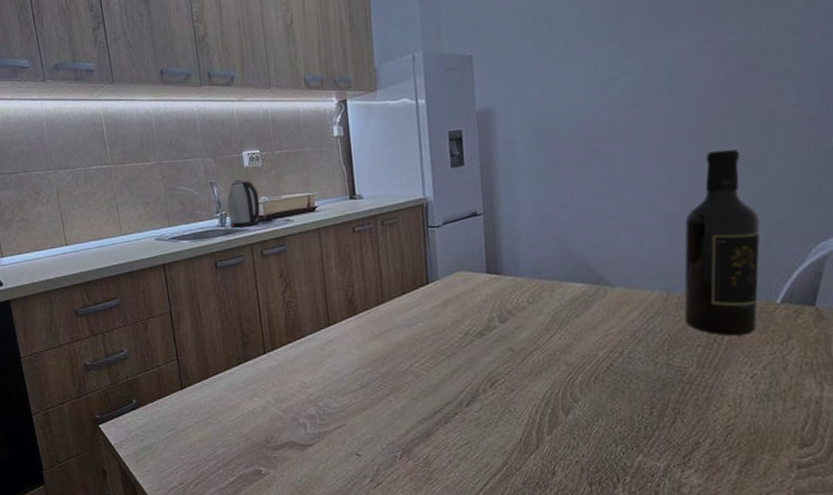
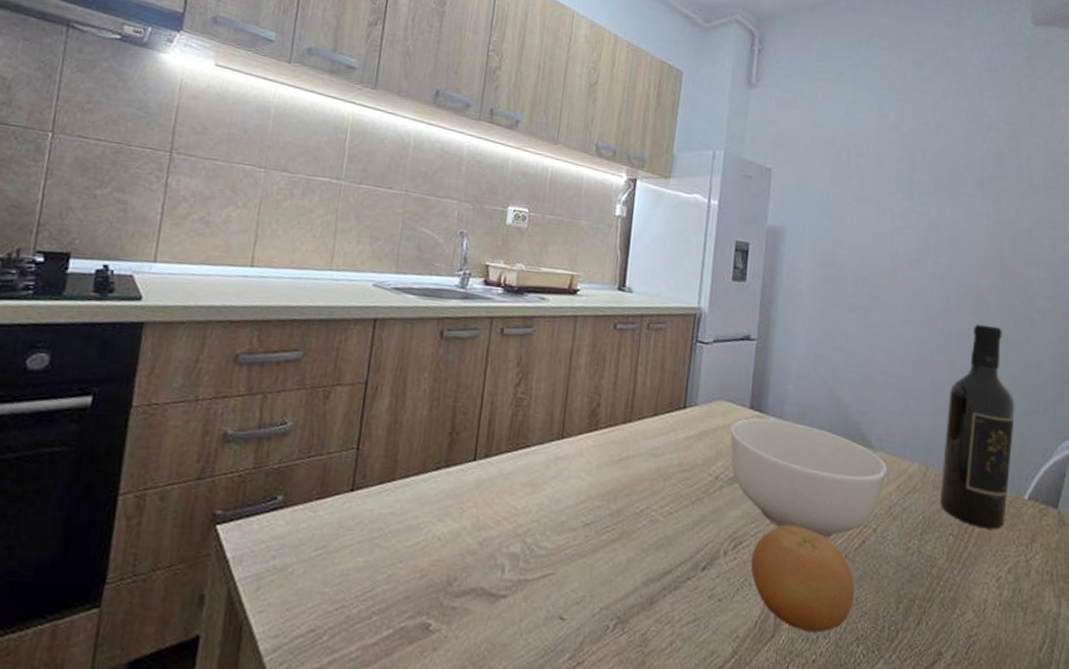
kettle: present [227,179,260,228] -> none [472,237,515,296]
bowl: none [471,277,628,366] -> present [729,417,888,538]
fruit: none [508,360,609,441] -> present [750,524,855,633]

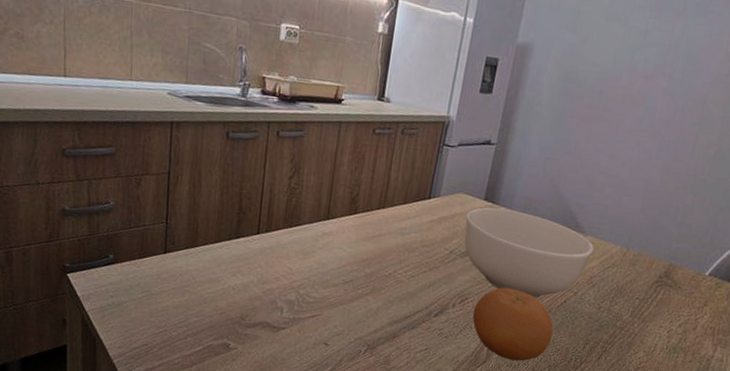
wine bottle: present [940,324,1015,530] -> none [633,134,719,297]

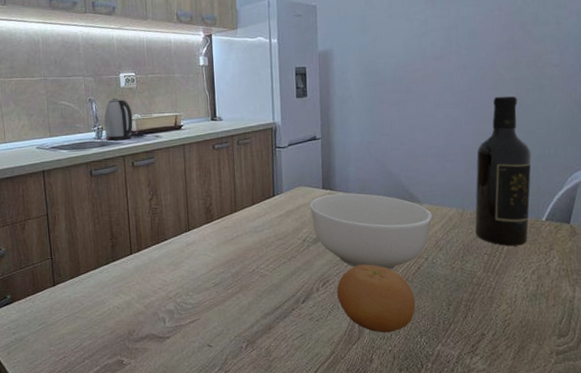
kettle: none [252,52,288,104] -> present [104,98,133,141]
wine bottle: none [633,134,719,297] -> present [475,96,532,246]

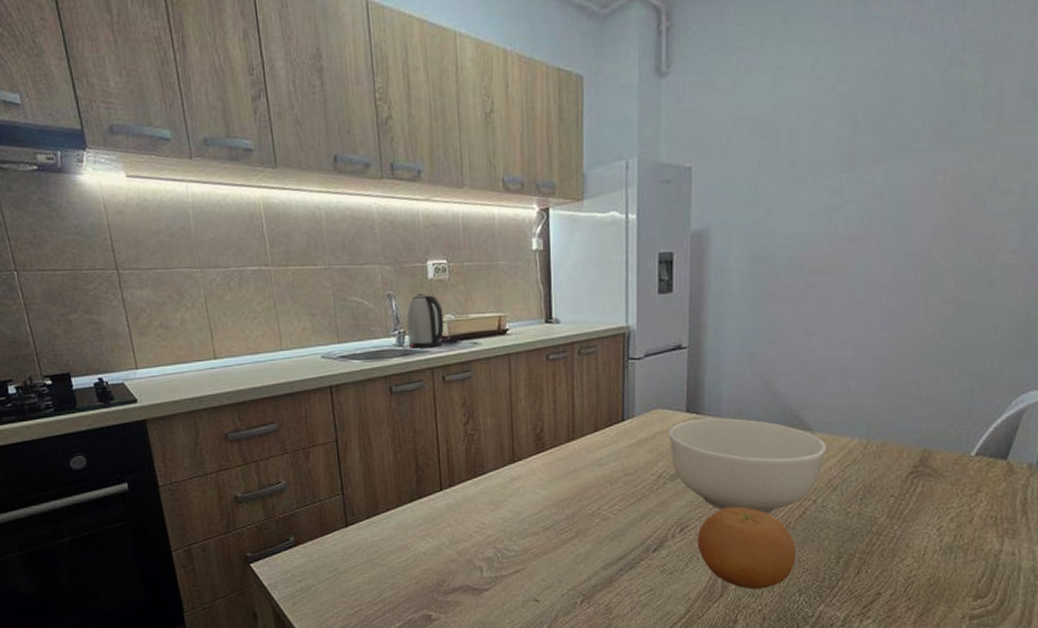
wine bottle: present [475,96,532,246] -> none [881,292,966,487]

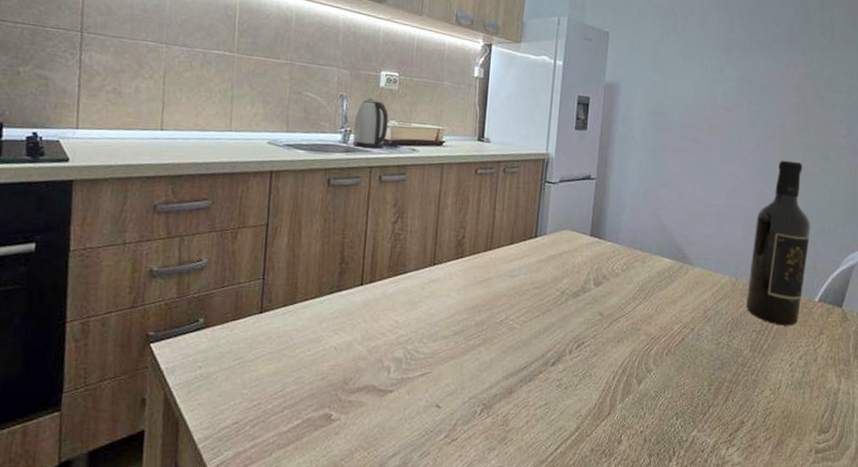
bowl: present [668,418,827,514] -> none [573,243,704,337]
fruit: present [697,506,797,589] -> none [591,328,676,410]
wine bottle: none [881,292,966,487] -> present [746,160,811,326]

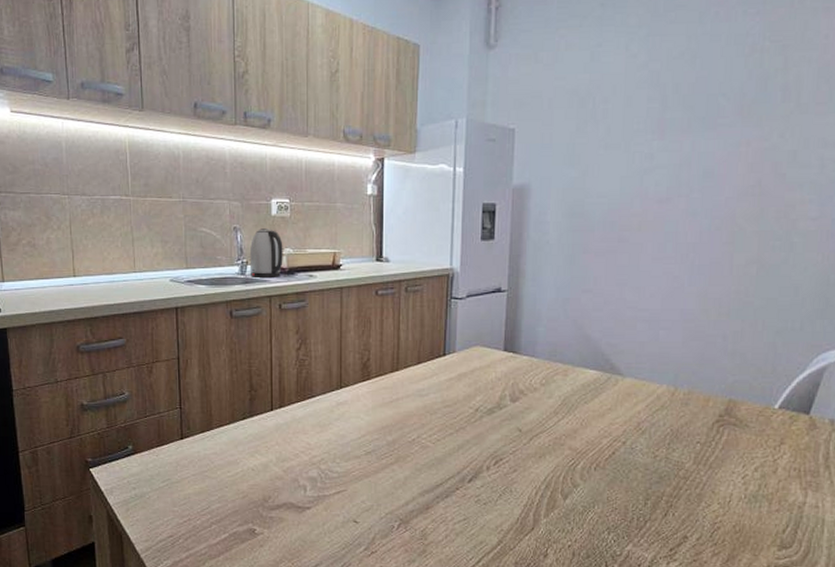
wine bottle: present [746,160,811,326] -> none [688,253,769,436]

